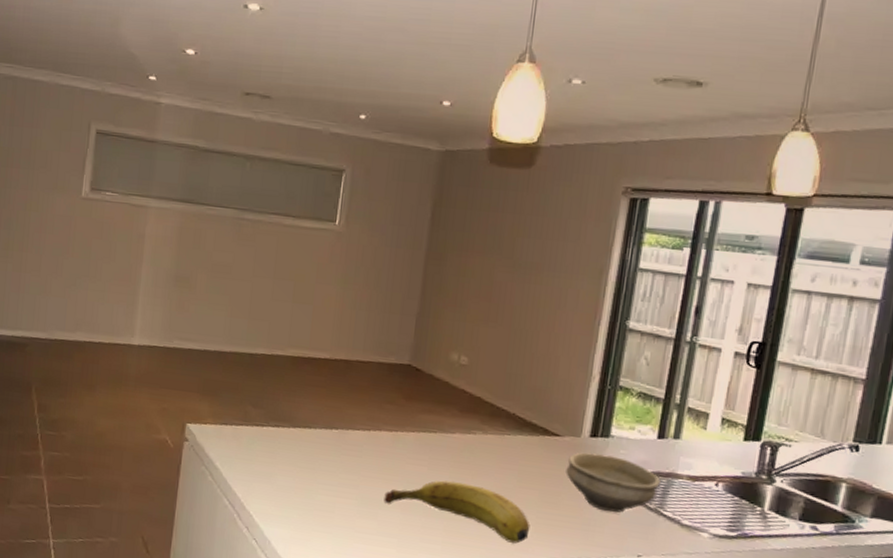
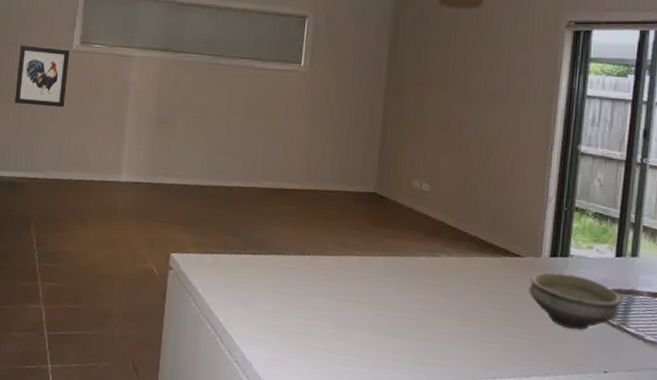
wall art: none [14,189,79,261] -> present [15,45,70,108]
banana: present [384,480,530,544] -> none [356,302,497,362]

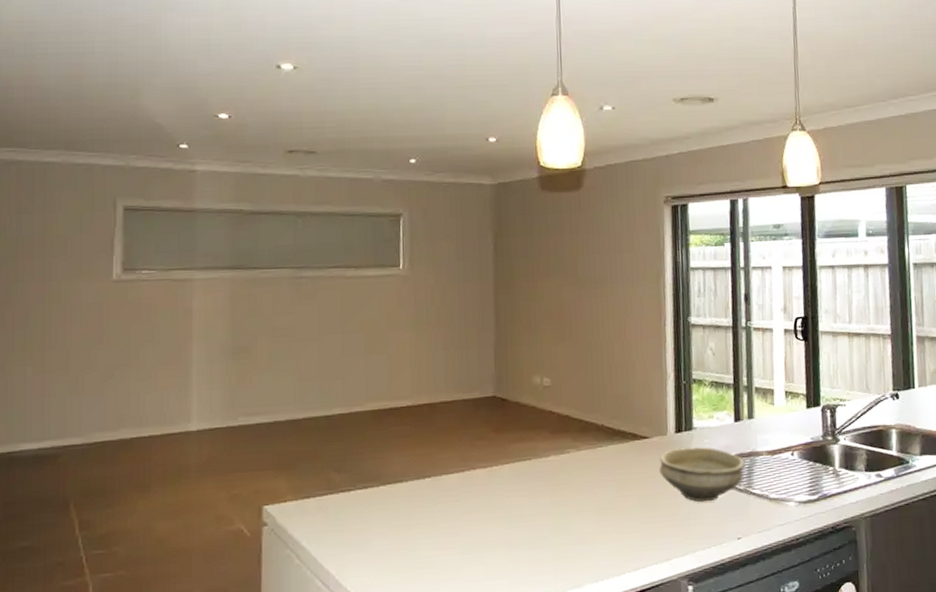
wall art: present [15,45,70,108] -> none [34,280,109,355]

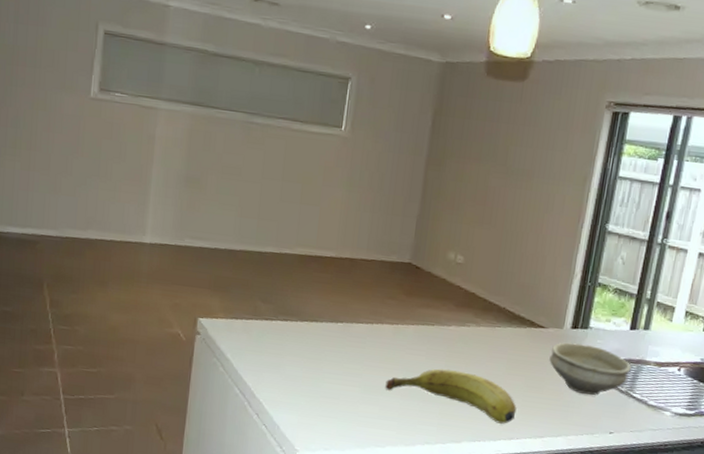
banana: none [488,504,636,555] -> present [385,368,517,424]

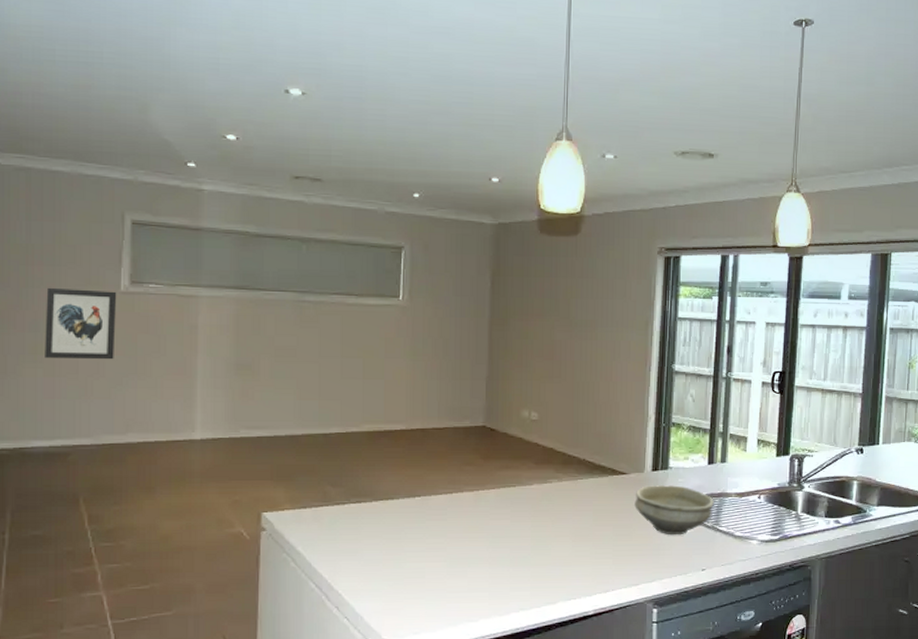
wall art: none [22,87,87,161] -> present [45,287,117,360]
banana: present [385,368,517,424] -> none [472,530,608,577]

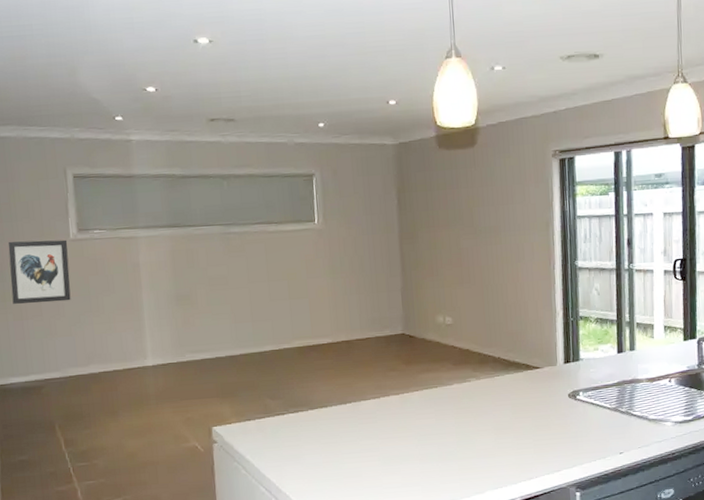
bowl: present [634,485,714,536] -> none [550,375,626,423]

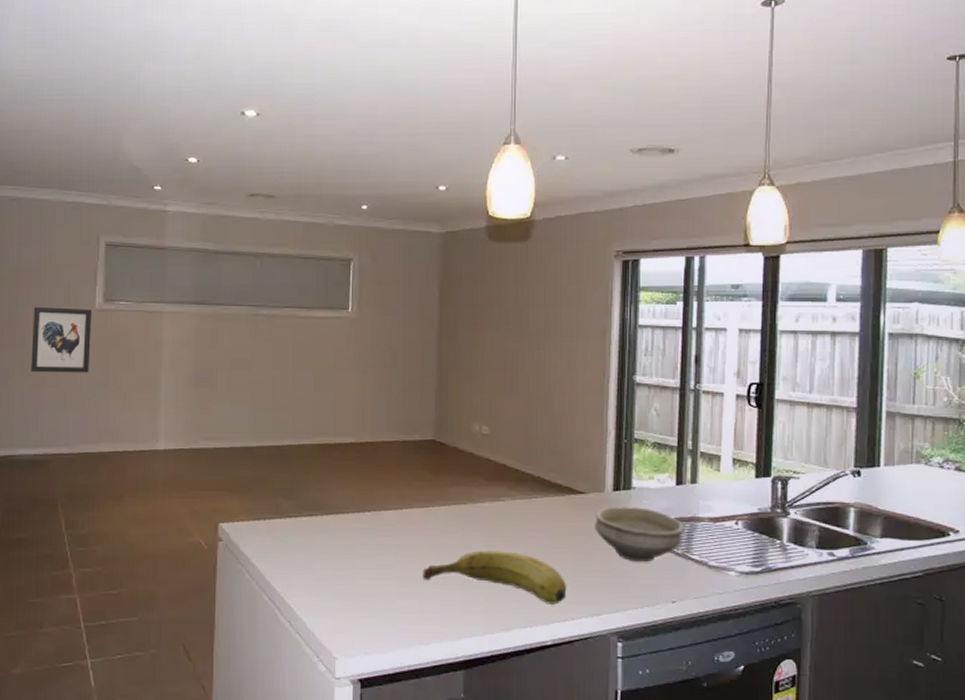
banana: none [402,425,530,467] -> present [422,550,567,605]
bowl: none [550,375,626,423] -> present [594,507,684,563]

